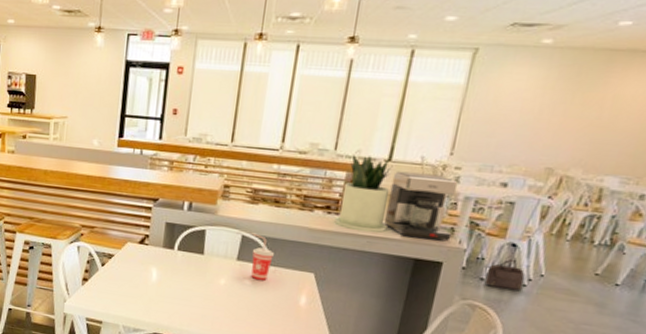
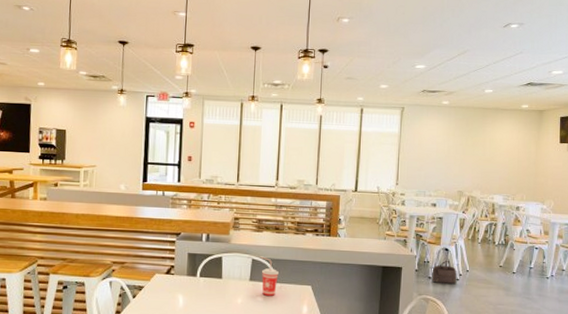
planter: present [333,155,393,232] -> none [321,188,360,248]
coffee maker: present [384,171,458,241] -> none [358,199,405,250]

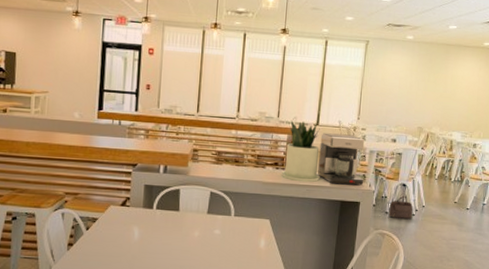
beverage cup: present [259,256,279,296] -> none [218,189,237,229]
planter: none [321,188,360,248] -> present [281,121,320,182]
coffee maker: none [358,199,405,250] -> present [318,133,365,185]

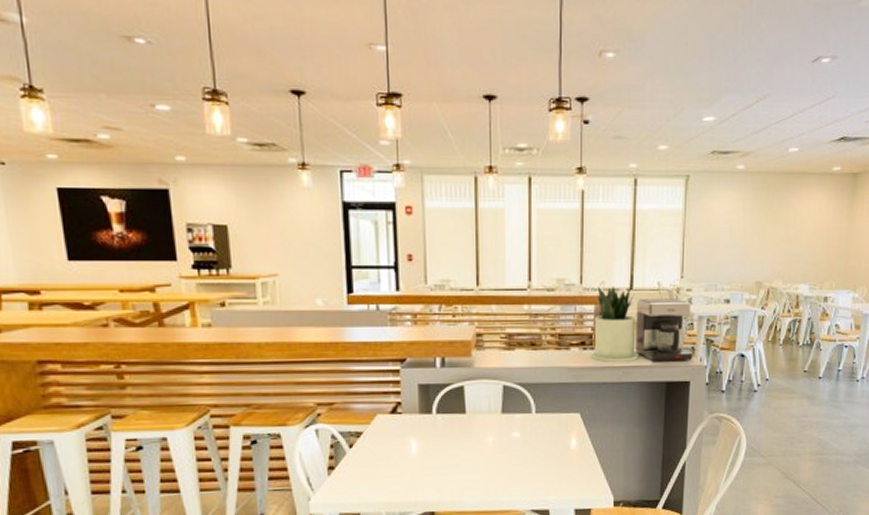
handbag: present [388,193,413,219] -> none [725,365,755,397]

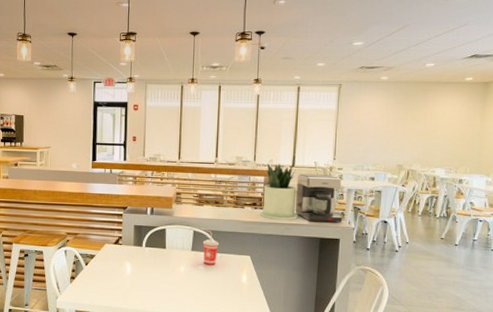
beverage cup: none [512,381,538,430] -> present [200,228,219,265]

